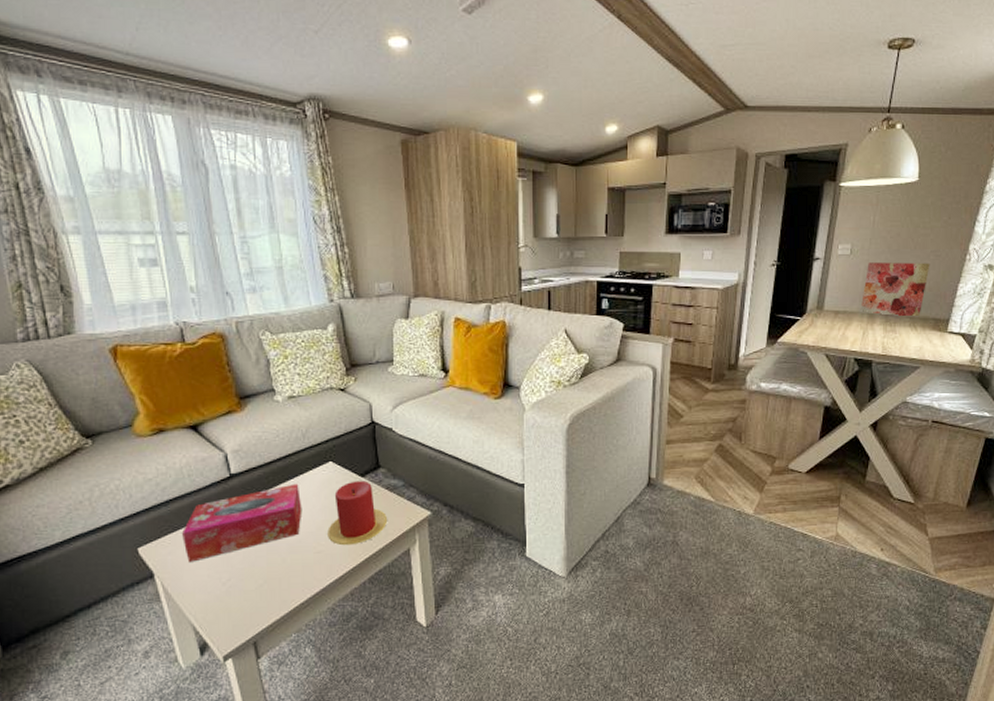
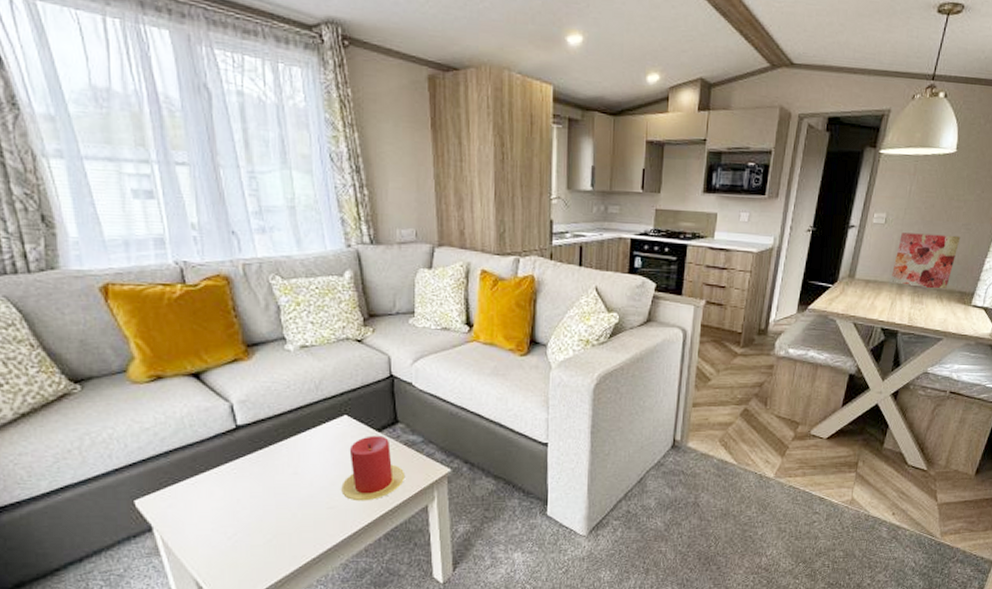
tissue box: present [182,483,302,562] -> none [184,437,315,516]

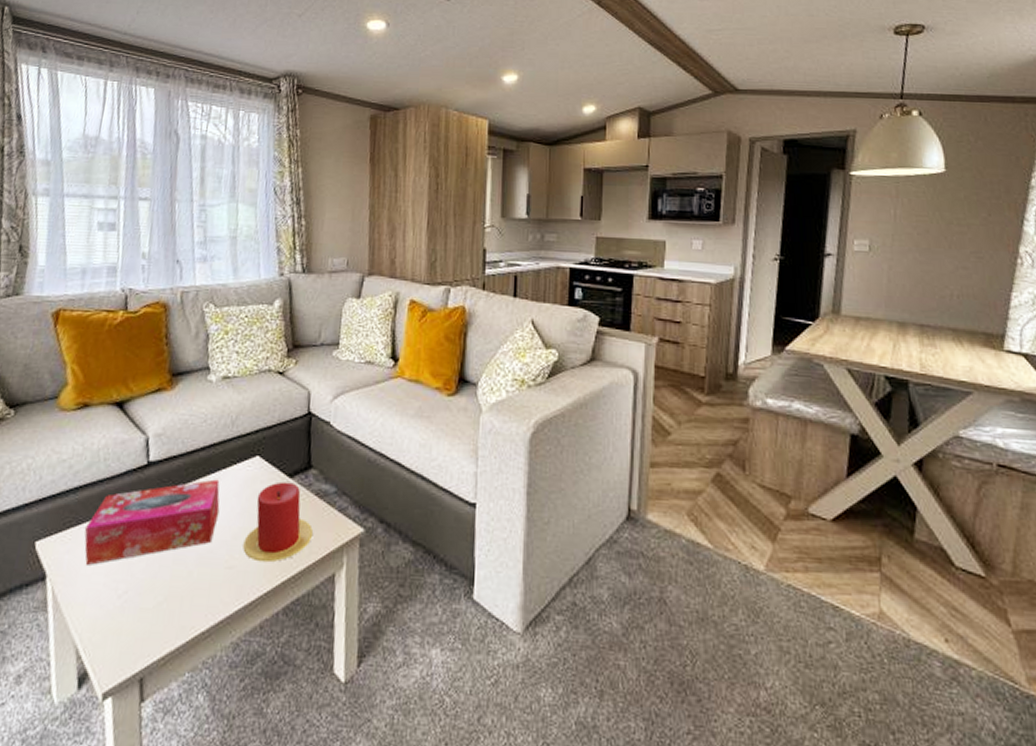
tissue box: none [184,437,315,516] -> present [84,479,220,565]
wall art: present [890,232,961,291] -> none [887,262,972,332]

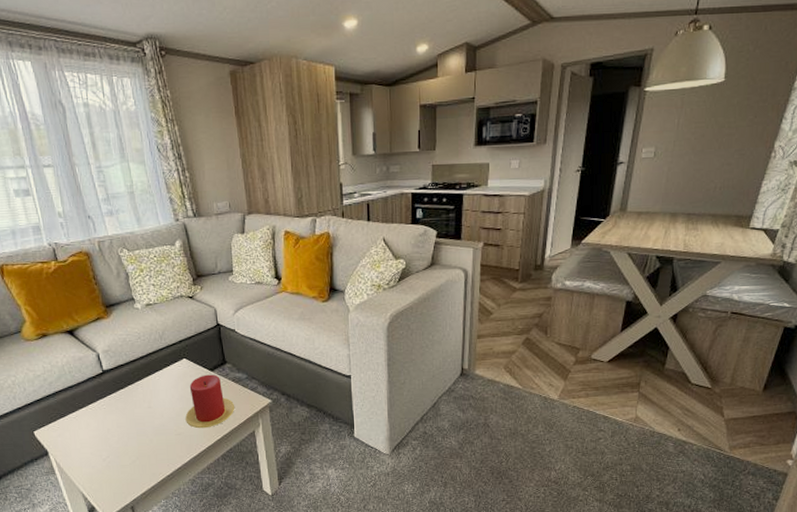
tissue box: present [84,479,220,565] -> none [68,377,164,442]

